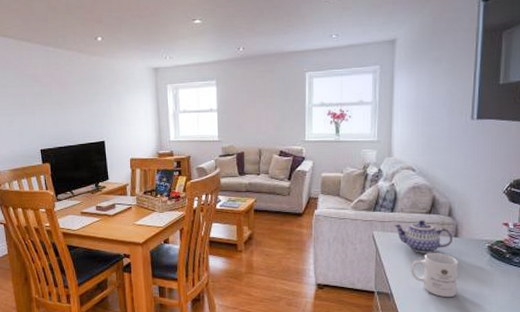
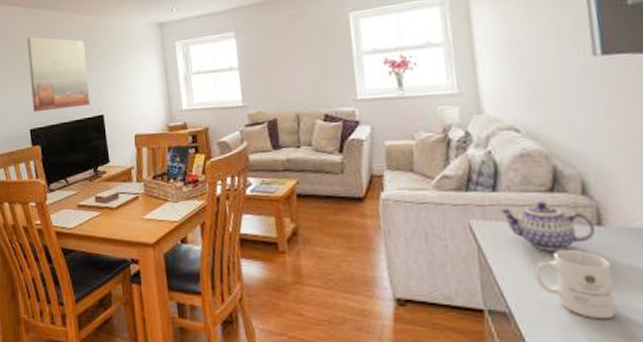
wall art: none [37,70,94,136] -> present [26,36,90,113]

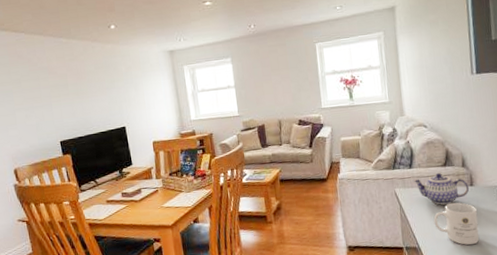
wall art: present [26,36,90,113] -> none [52,62,114,127]

